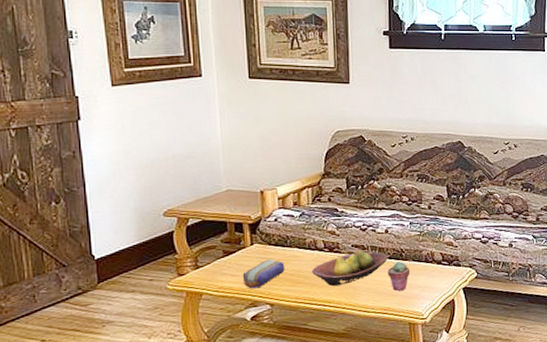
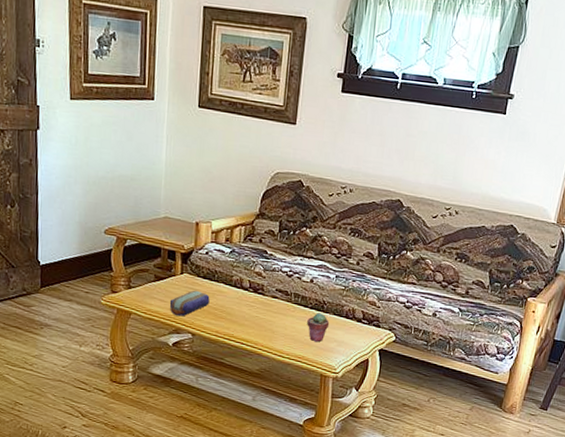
fruit bowl: present [312,249,388,287] -> none [234,294,310,327]

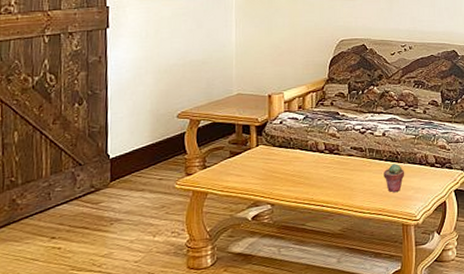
pencil case: present [169,290,210,317] -> none [246,160,287,189]

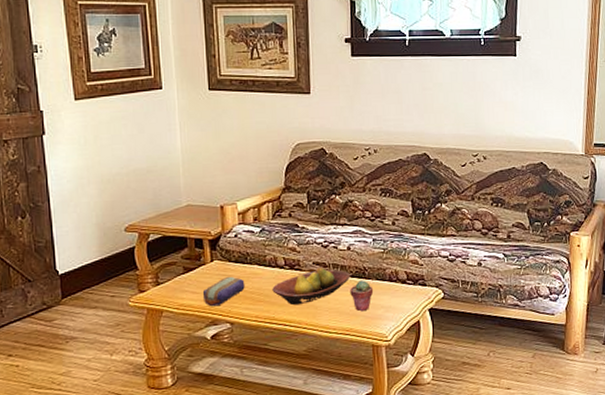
pencil case: none [246,160,287,189] -> present [202,276,245,307]
fruit bowl: none [312,151,385,187] -> present [272,267,351,306]

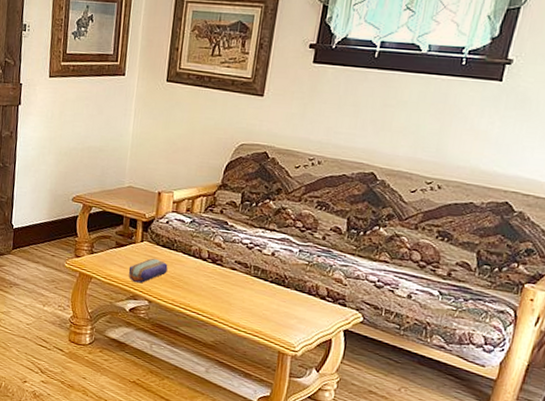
fruit bowl: present [272,267,351,306] -> none [192,266,270,299]
potted succulent: present [350,280,374,312] -> none [266,287,291,318]

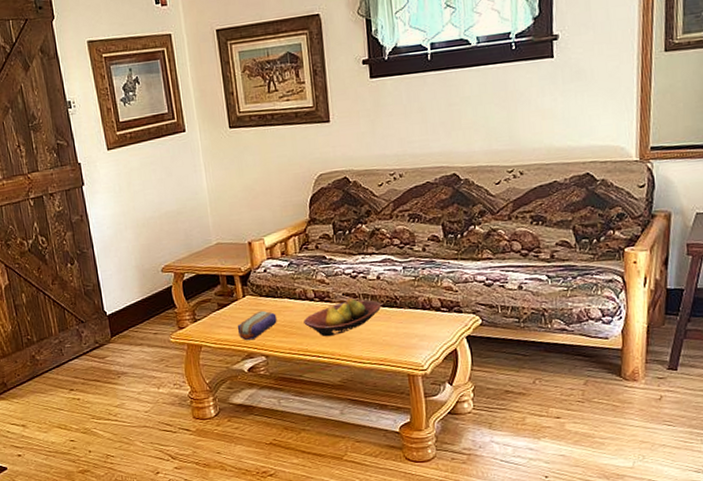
fruit bowl: none [192,266,270,299] -> present [303,297,382,337]

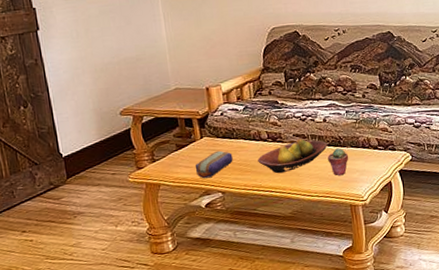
potted succulent: none [382,309,407,341] -> present [328,148,349,176]

